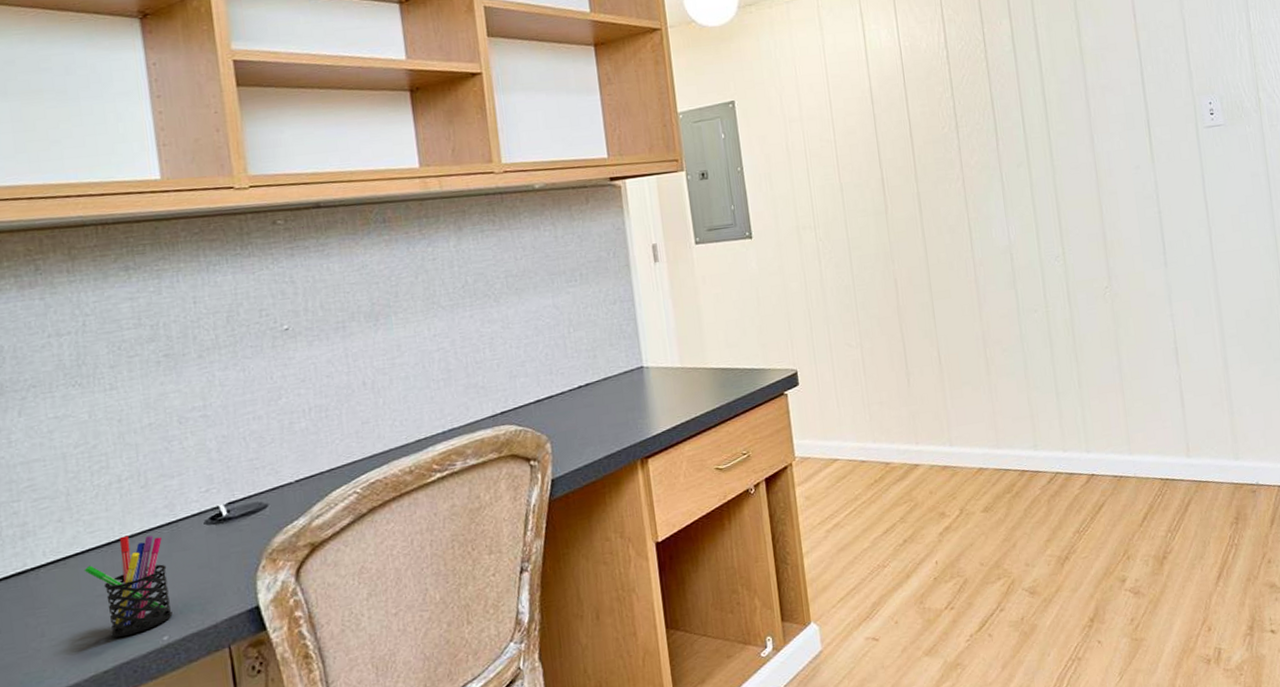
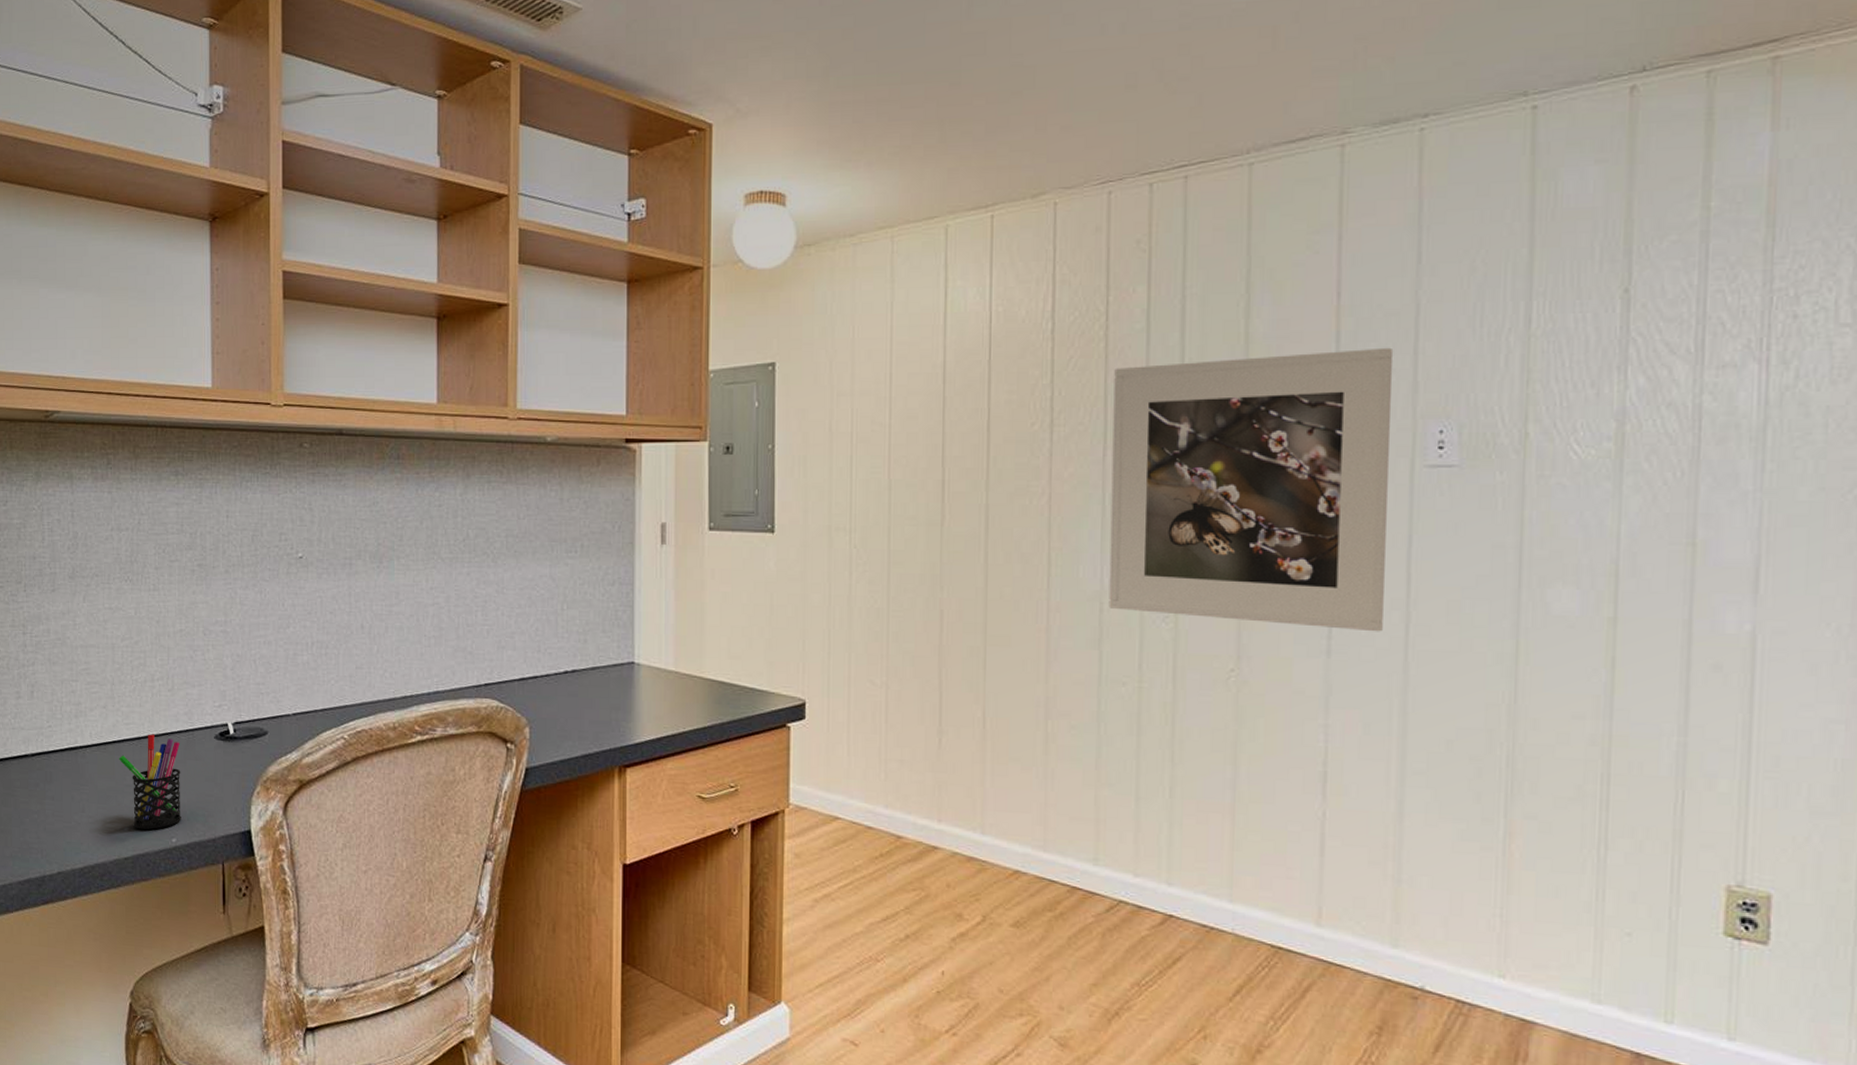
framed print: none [995,49,1196,257] -> present [1108,347,1394,632]

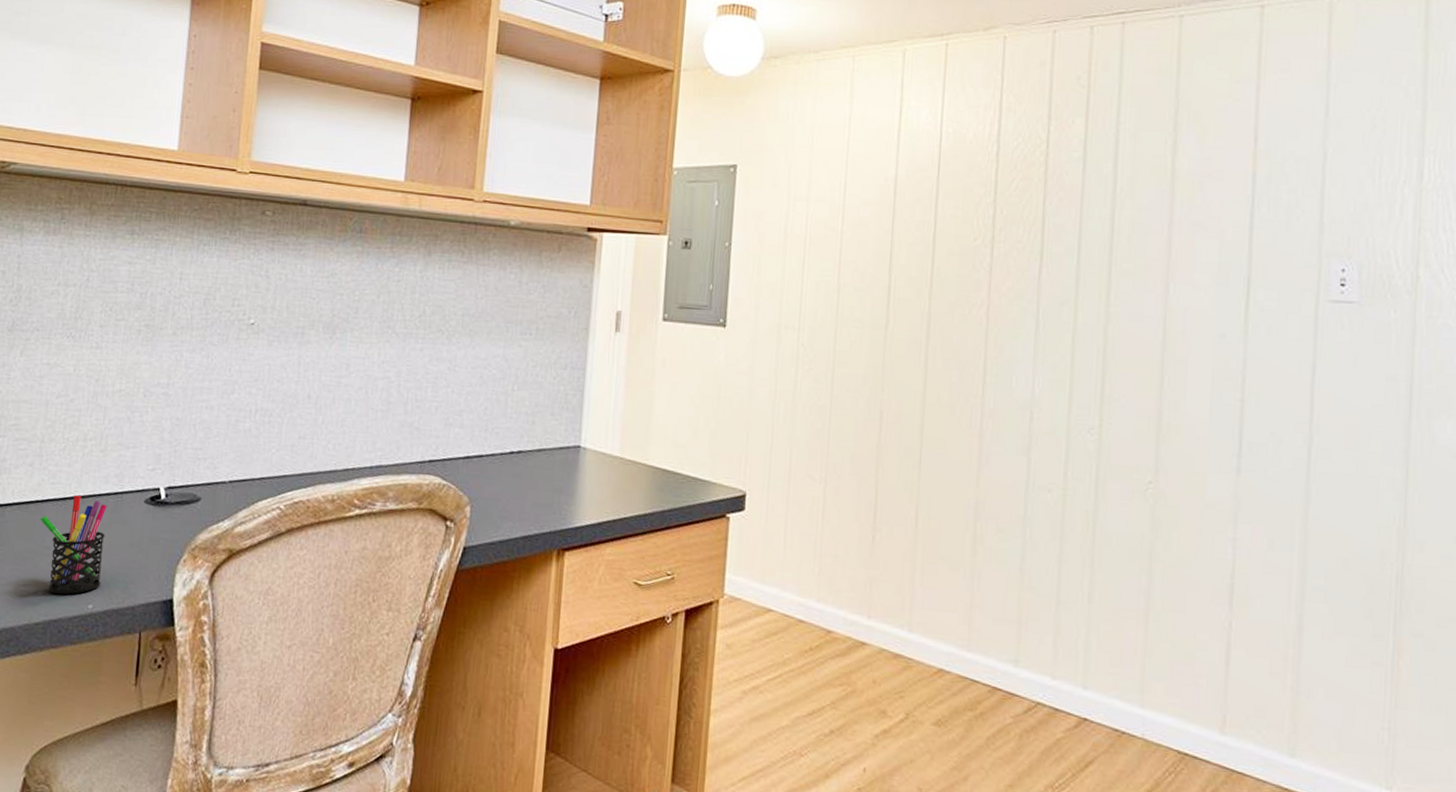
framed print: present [1108,347,1394,632] -> none [1038,190,1303,453]

